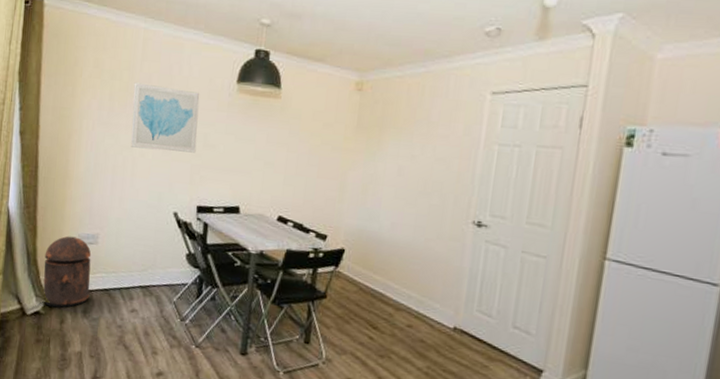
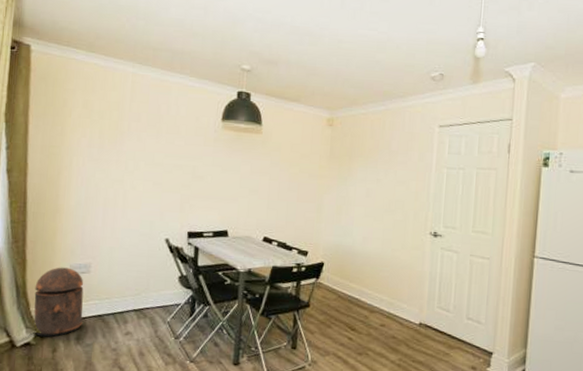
wall art: present [131,82,200,153] -> none [121,121,187,184]

